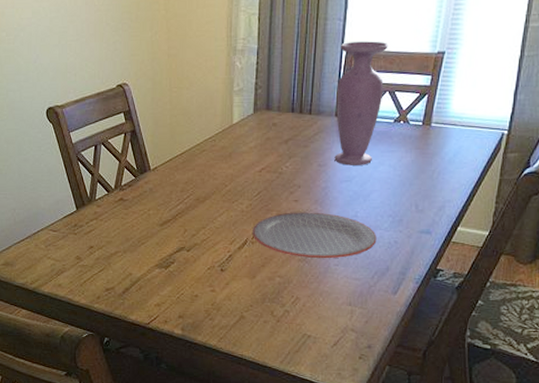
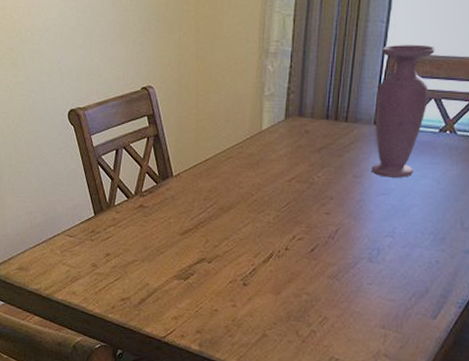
plate: present [253,212,377,259] -> none [279,225,416,277]

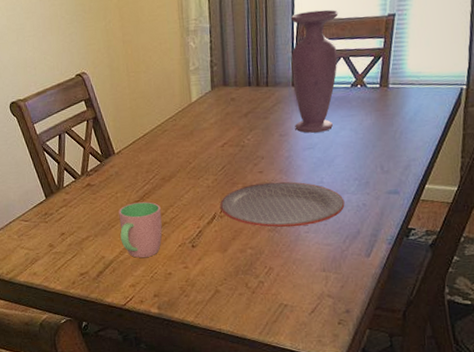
cup: none [168,230,215,290] -> present [118,202,162,258]
plate: none [279,225,416,277] -> present [220,181,345,228]

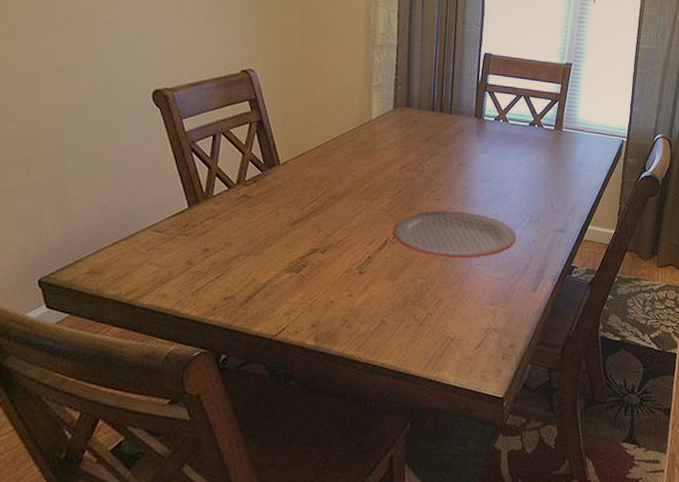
cup: present [118,202,162,258] -> none [278,221,328,282]
vase: present [291,10,338,133] -> none [474,47,522,166]

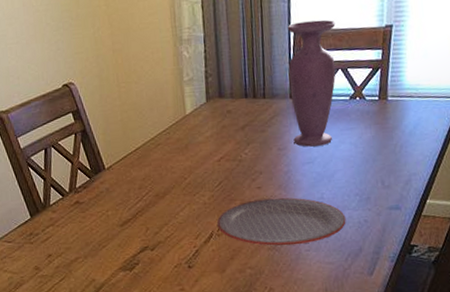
vase: none [474,47,522,166] -> present [288,20,336,147]

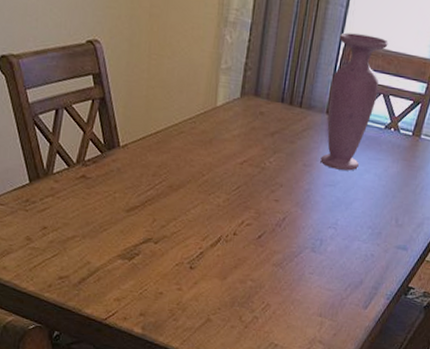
plate: present [217,197,346,247] -> none [227,212,355,267]

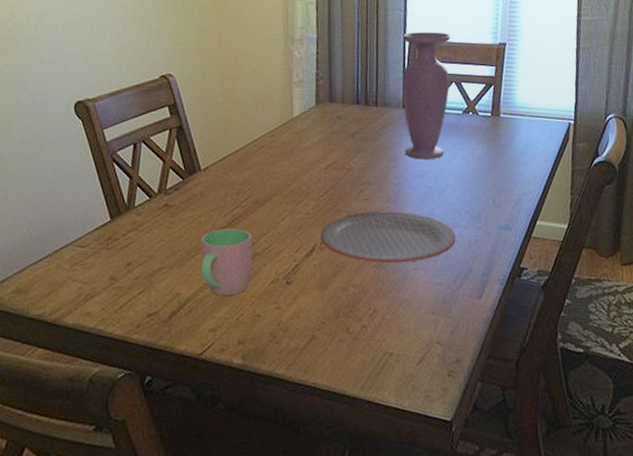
cup: none [112,207,162,271] -> present [201,228,252,295]
plate: none [227,212,355,267] -> present [321,211,456,264]

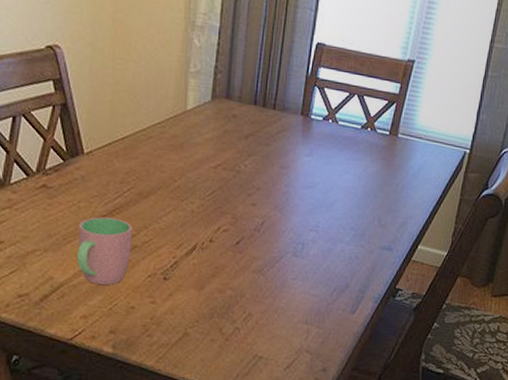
plate: present [321,211,456,264] -> none [203,217,338,272]
vase: present [402,32,451,160] -> none [297,35,360,172]

